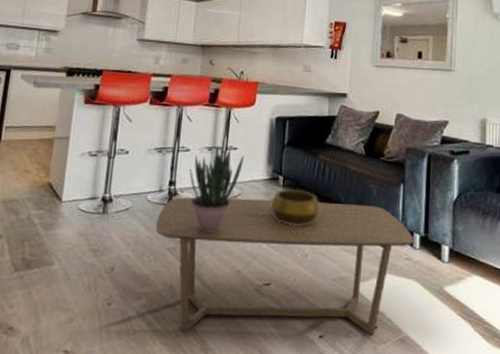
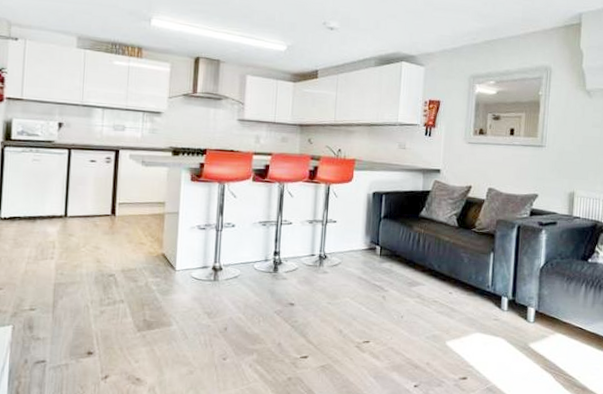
coffee table: present [155,197,414,335] -> none [263,266,502,385]
potted plant: present [189,147,244,234] -> none [292,220,343,298]
decorative bowl: present [270,188,321,226] -> none [368,257,416,291]

